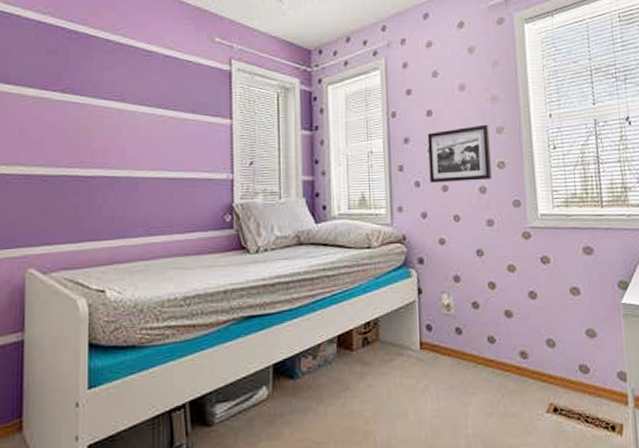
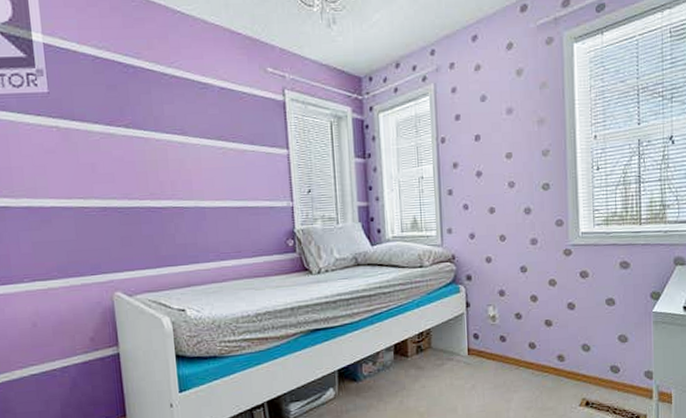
picture frame: present [427,124,492,184] -> none [475,147,537,206]

